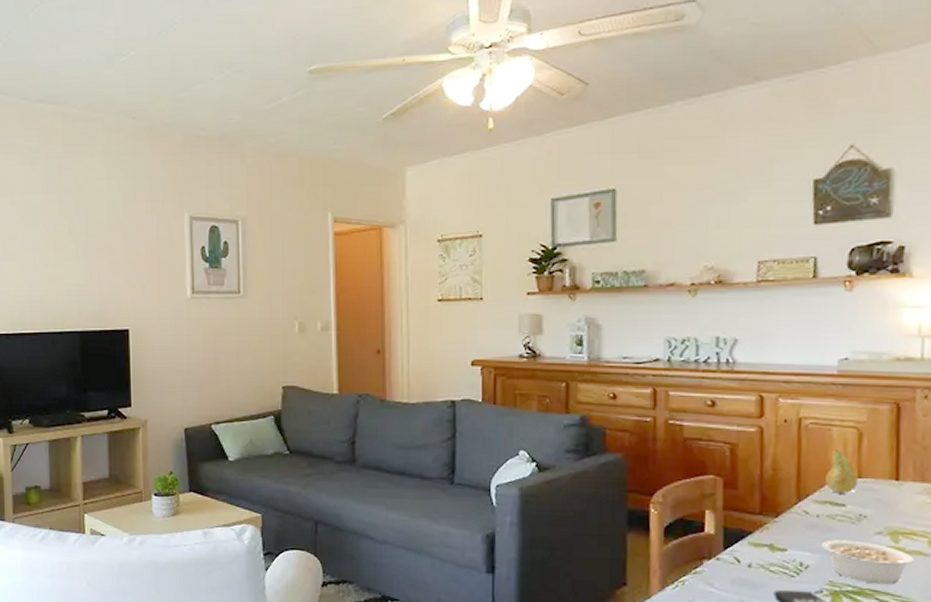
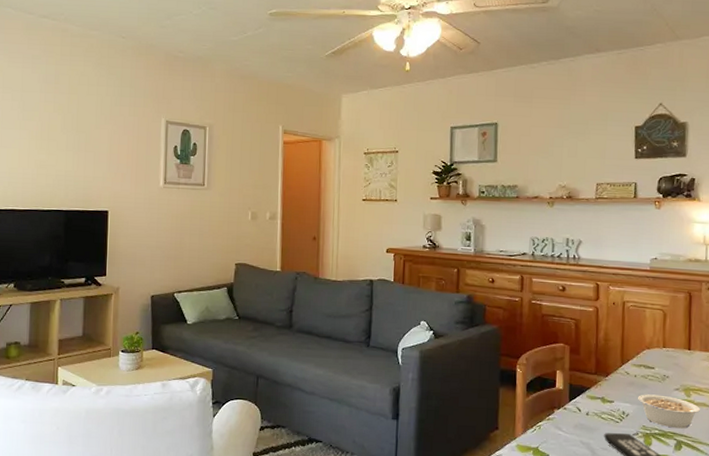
fruit: present [826,450,857,494] -> none [641,326,663,359]

